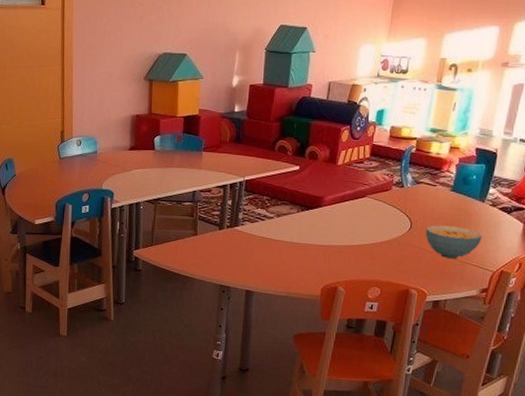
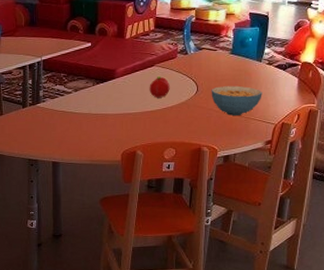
fruit: none [358,207,381,232] -> present [149,75,170,98]

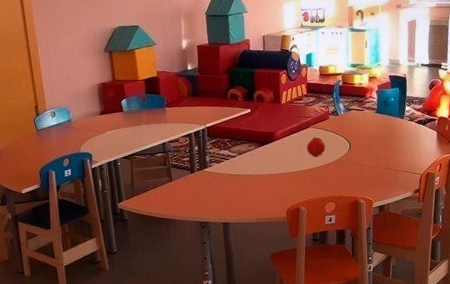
cereal bowl: present [211,85,262,116] -> none [362,141,407,169]

